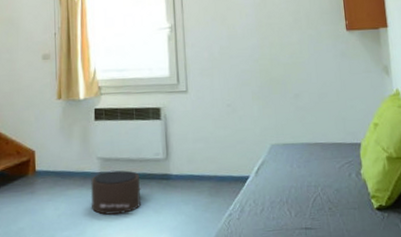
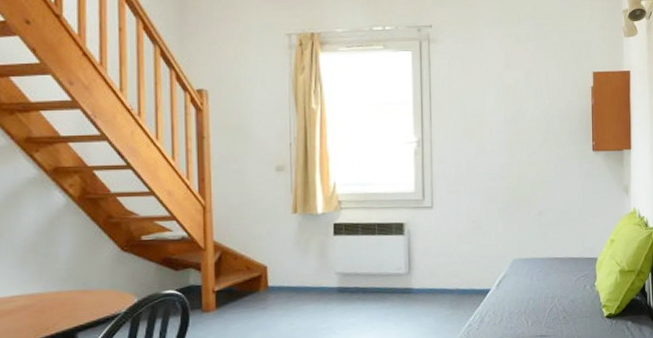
pouf: present [91,170,142,215] -> none [329,285,383,329]

